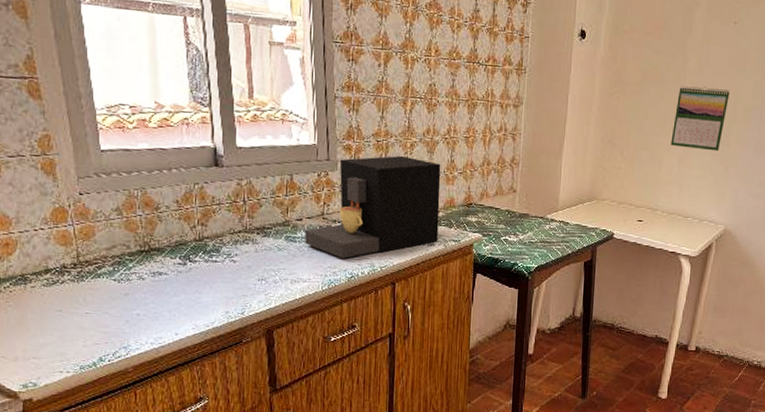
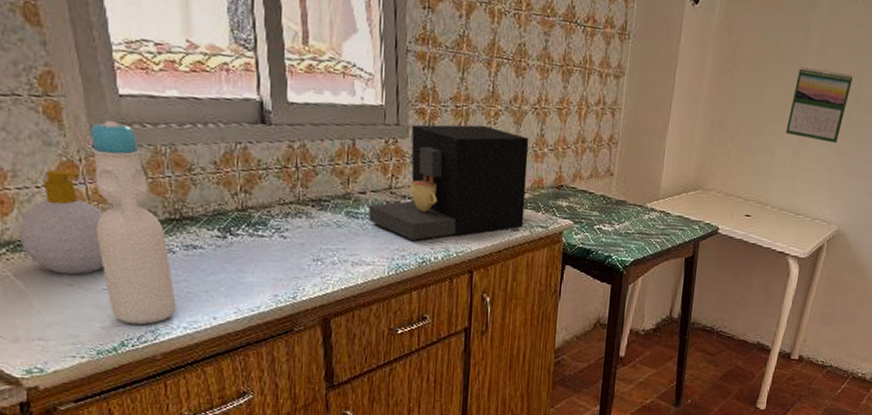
soap bottle: none [19,215,88,302] -> present [18,169,105,275]
bottle: none [78,171,145,343] -> present [90,120,176,325]

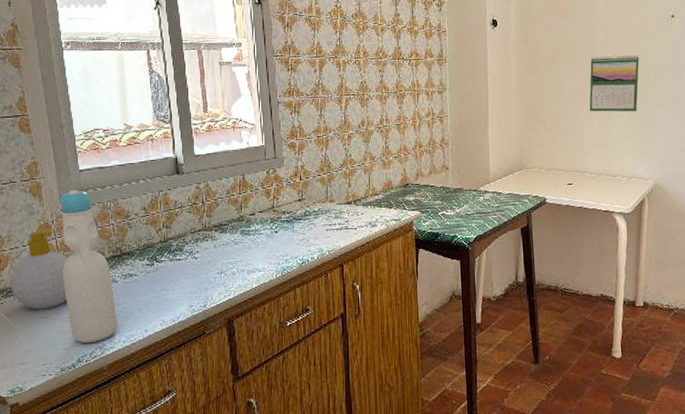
coffee maker: present [368,124,530,241] -> none [257,147,380,246]

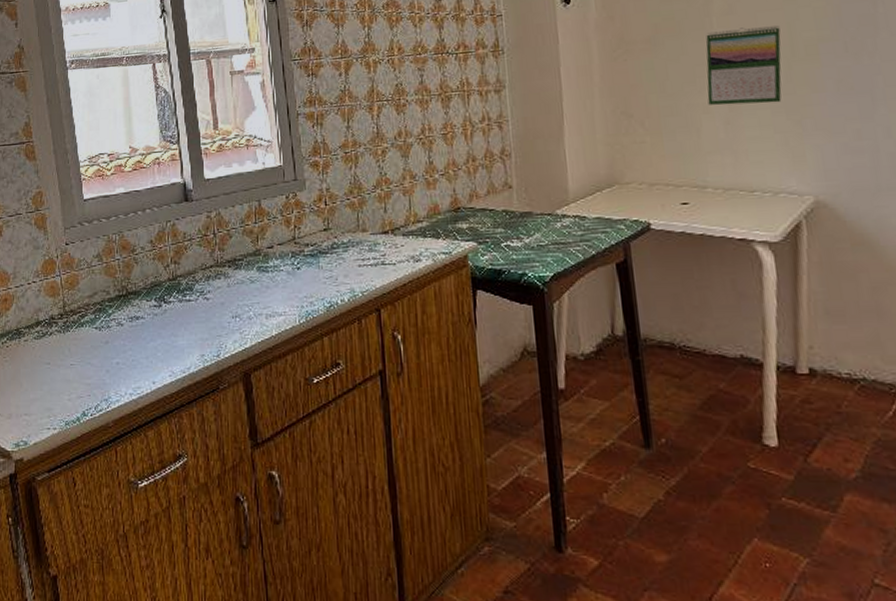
soap bottle: present [10,231,68,310] -> none [15,267,73,355]
bottle: present [60,189,118,344] -> none [64,220,124,395]

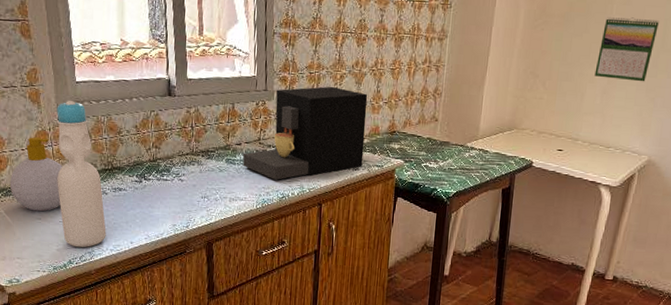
soap bottle: none [15,267,73,355] -> present [9,137,63,212]
bottle: none [64,220,124,395] -> present [56,100,106,248]
coffee maker: none [276,164,425,286] -> present [242,86,368,180]

